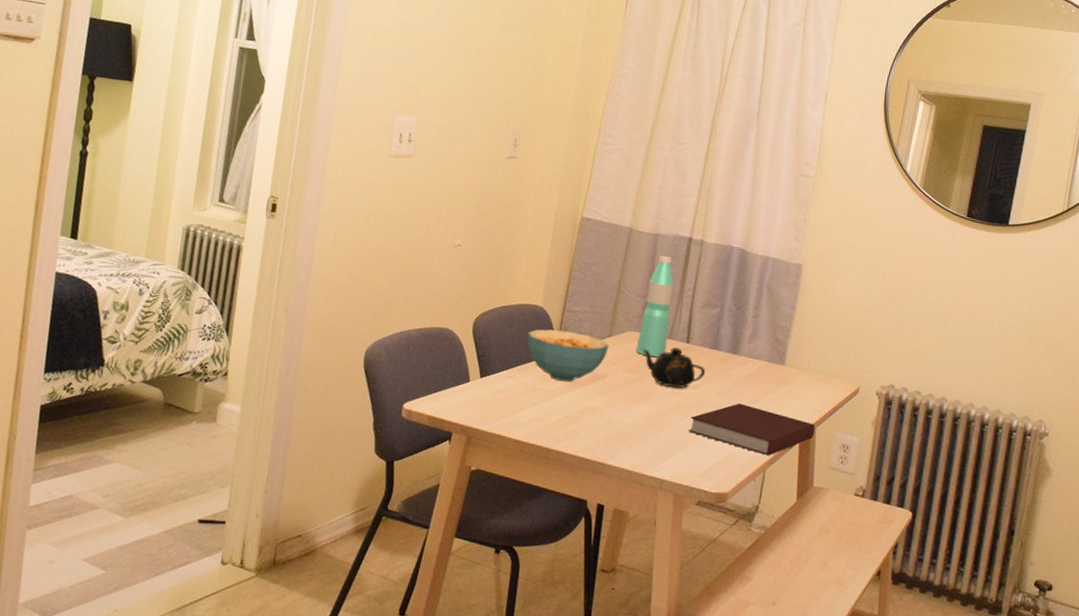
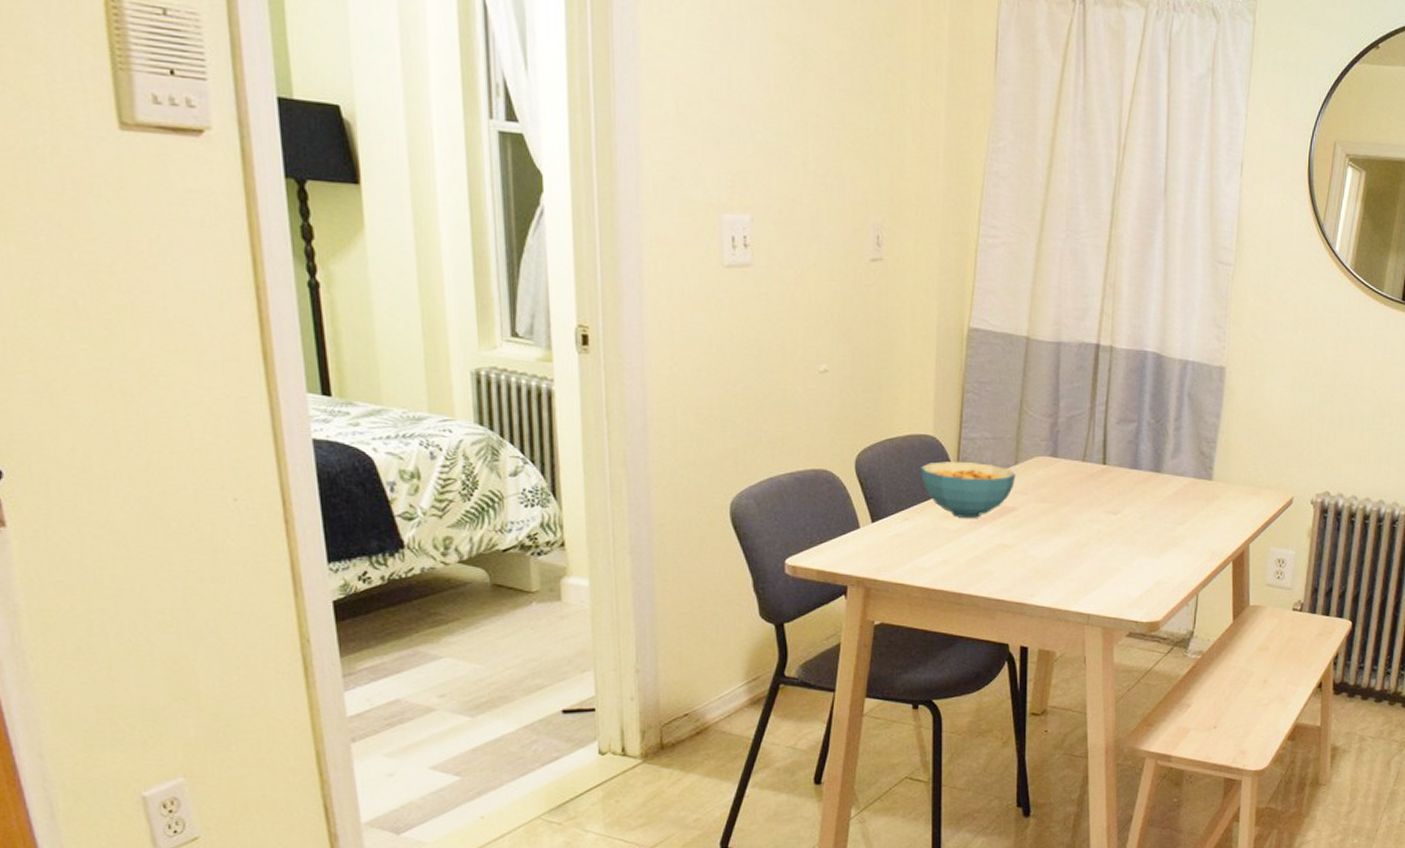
water bottle: present [635,256,674,358] -> none [1047,367,1084,484]
teapot: present [642,347,706,388] -> none [1053,471,1127,514]
notebook: present [689,403,815,456] -> none [1113,525,1248,578]

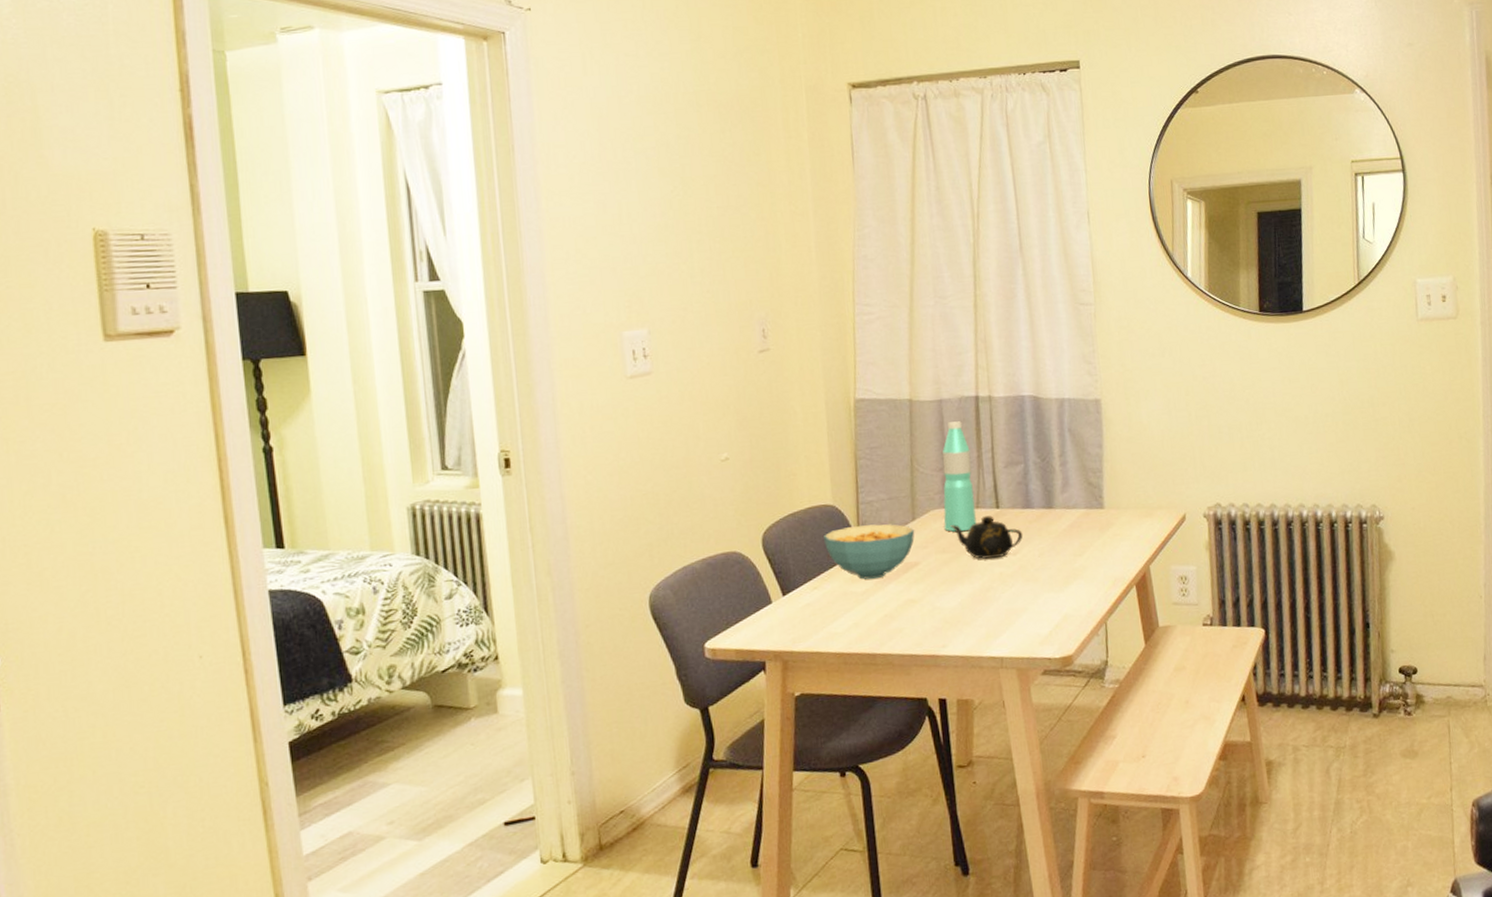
water bottle: none [1047,367,1084,484] -> present [942,421,977,532]
teapot: none [1053,471,1127,514] -> present [950,515,1023,559]

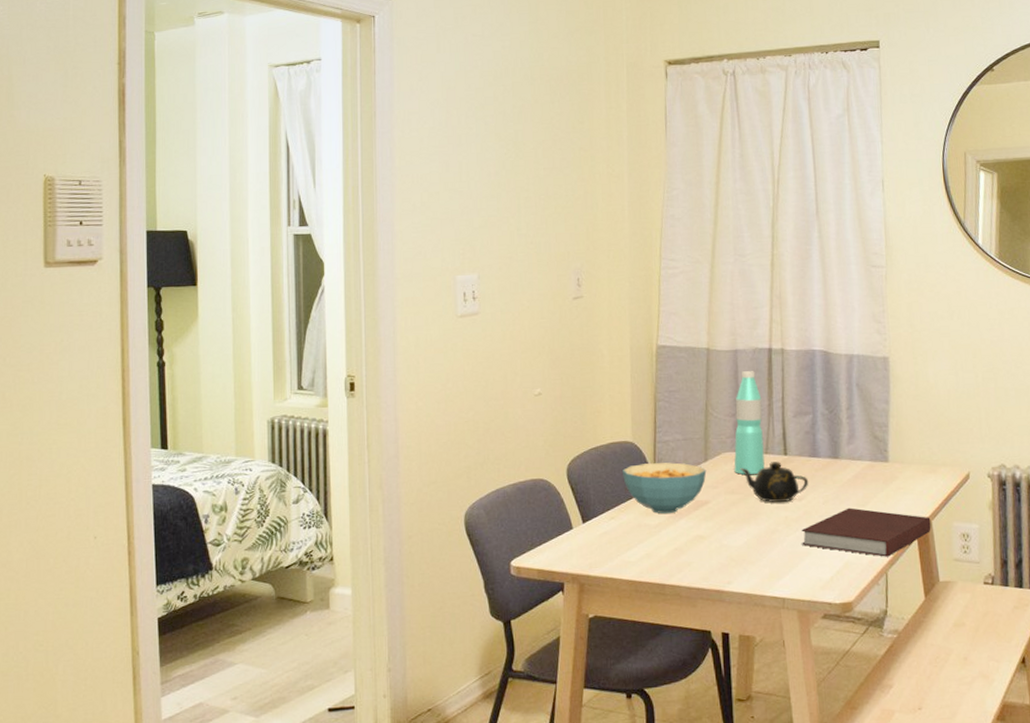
notebook: none [1017,558,1149,607] -> present [801,507,931,557]

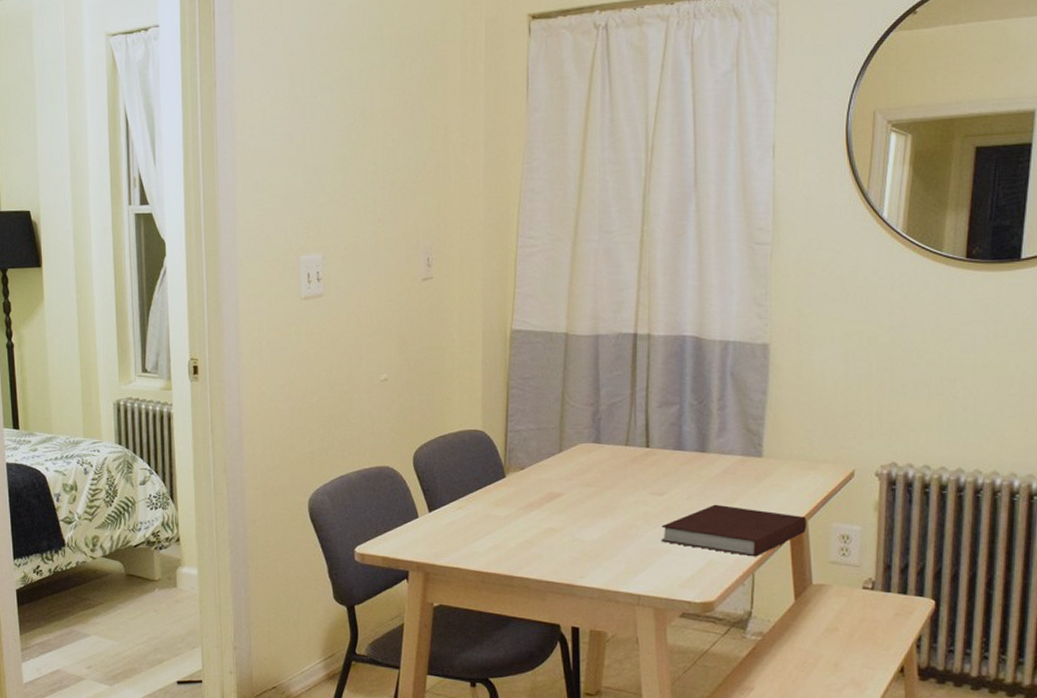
cereal bowl: present [623,462,707,514] -> none [471,453,561,505]
water bottle: present [734,371,765,475] -> none [590,358,624,468]
teapot: present [740,461,809,502] -> none [597,454,672,496]

